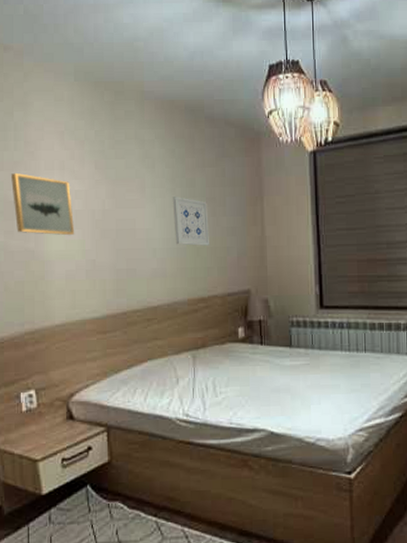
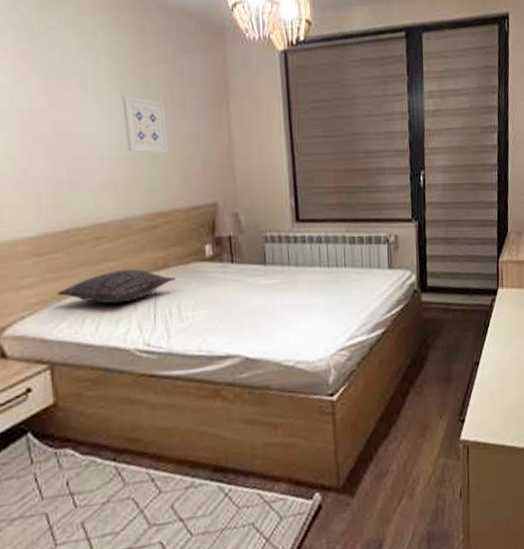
pillow: none [115,348,212,378] -> present [57,269,176,304]

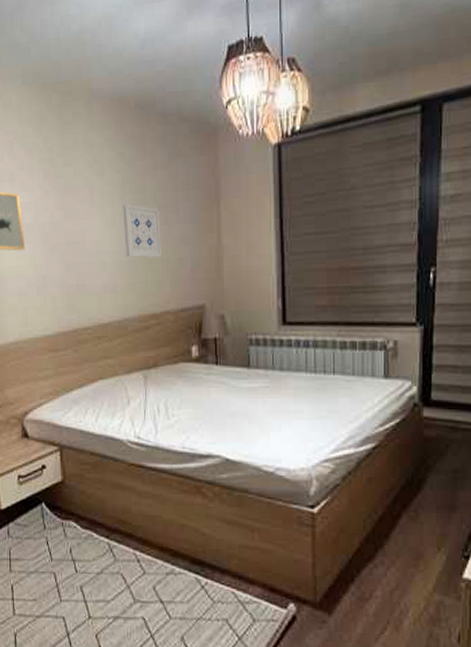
pillow: present [57,269,176,304] -> none [66,367,164,398]

